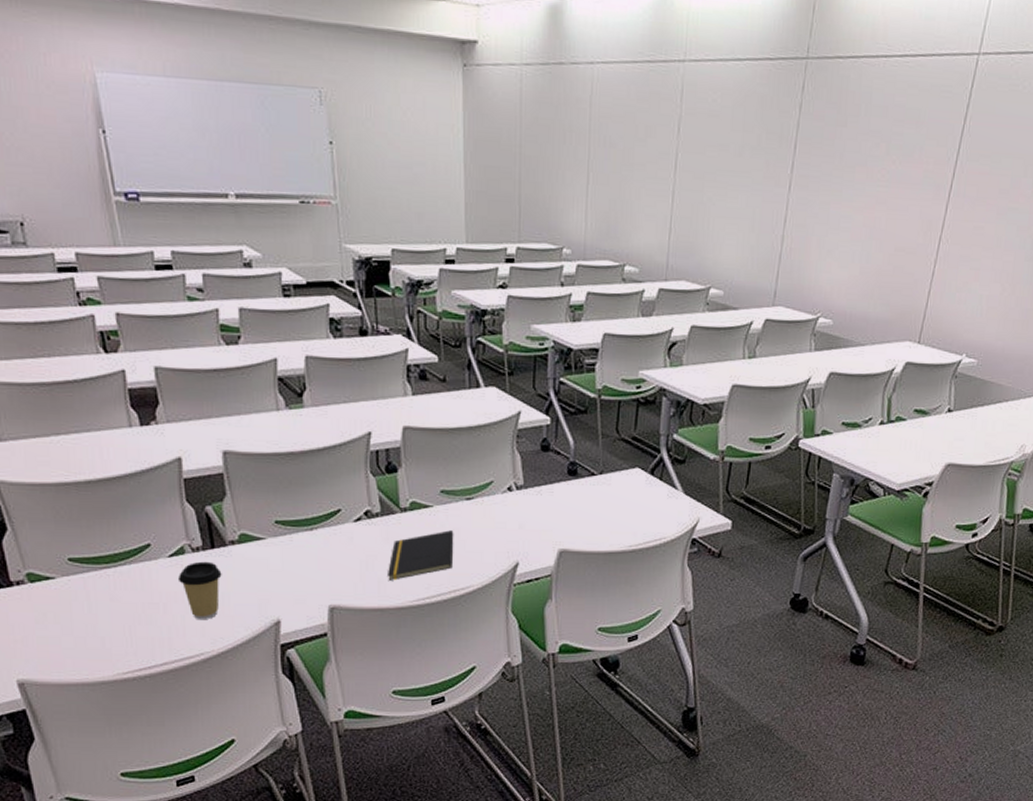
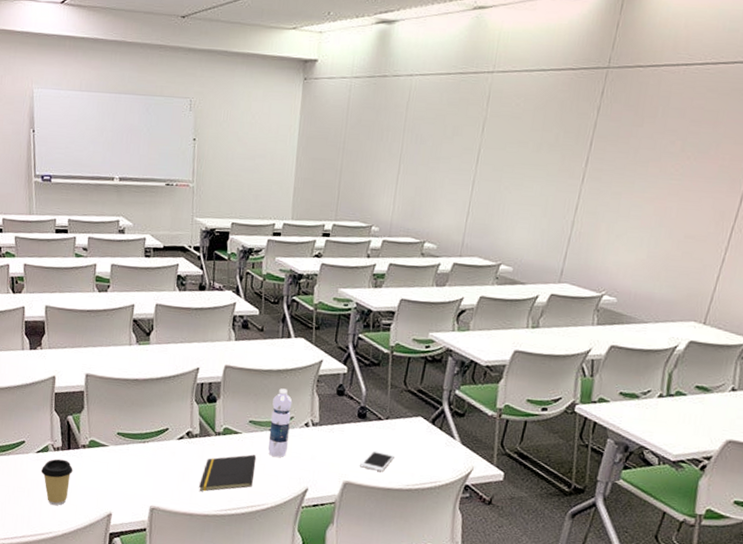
water bottle: none [466,449,490,530] -> present [267,388,293,457]
cell phone: none [576,511,613,534] -> present [360,450,394,472]

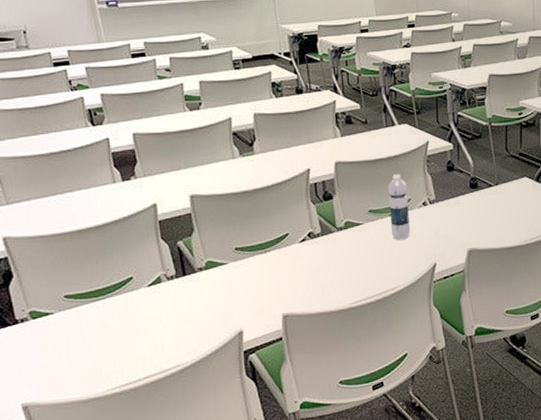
coffee cup: present [40,458,73,506] -> none [156,287,193,337]
notepad: present [199,454,257,492] -> none [330,242,383,288]
cell phone: present [360,450,394,472] -> none [480,215,509,234]

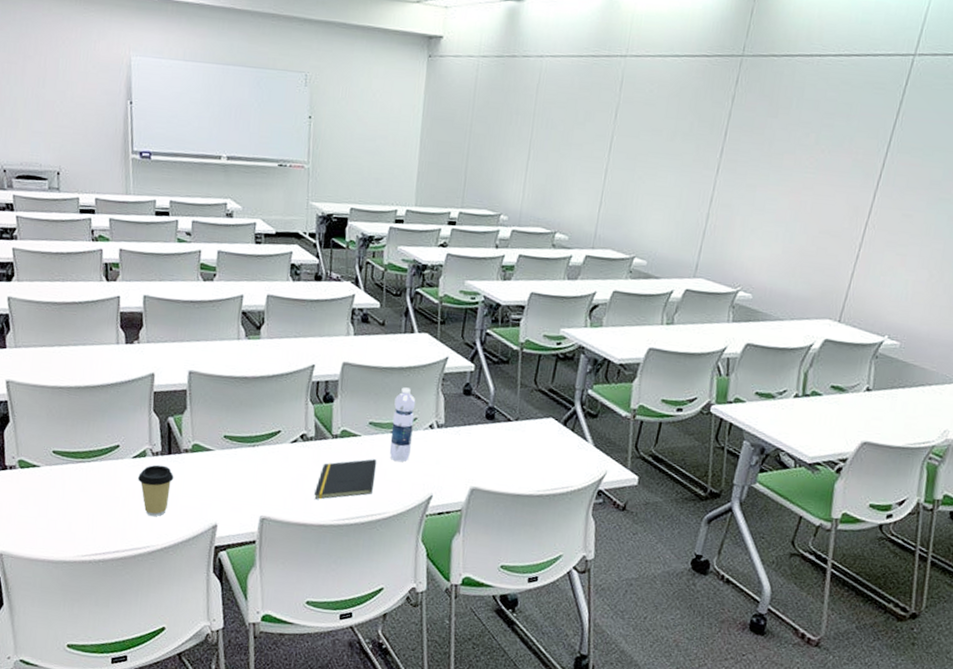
coffee cup: none [156,287,193,337] -> present [137,464,174,517]
notepad: none [330,242,383,288] -> present [314,459,377,500]

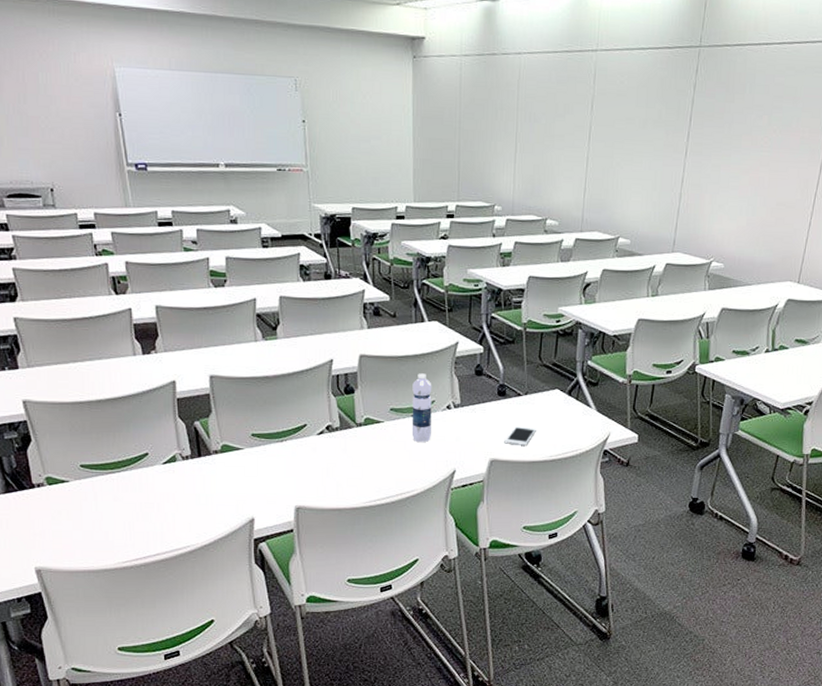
coffee cup: present [137,464,174,517] -> none [170,468,207,518]
notepad: present [314,459,377,500] -> none [345,442,401,485]
cell phone: none [488,454,524,477] -> present [504,426,536,446]

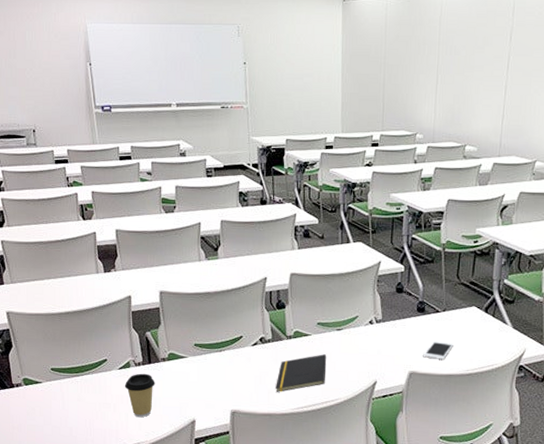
coffee cup: none [170,468,207,518] -> present [124,373,155,418]
notepad: none [345,442,401,485] -> present [276,354,327,392]
water bottle: present [411,373,432,442] -> none [336,290,356,354]

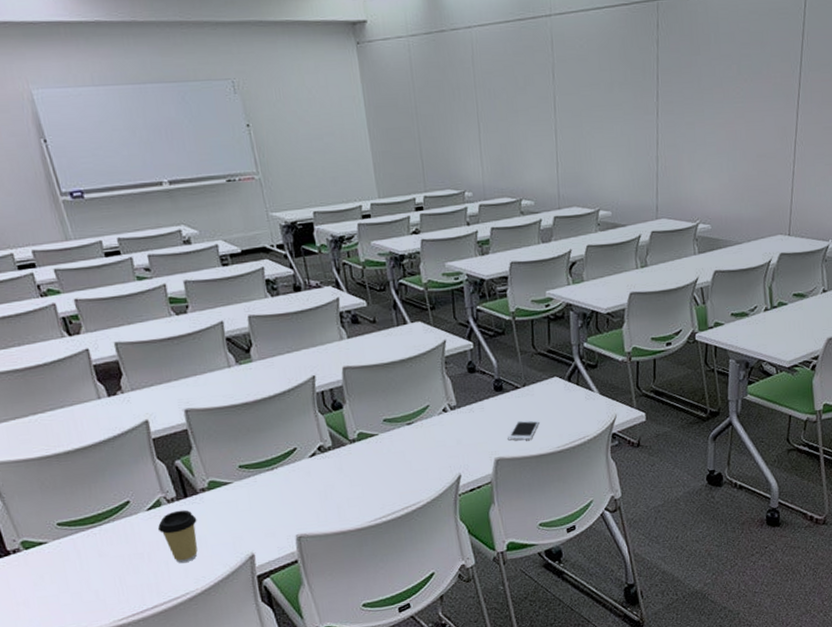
notepad: present [276,354,327,392] -> none [345,454,402,506]

